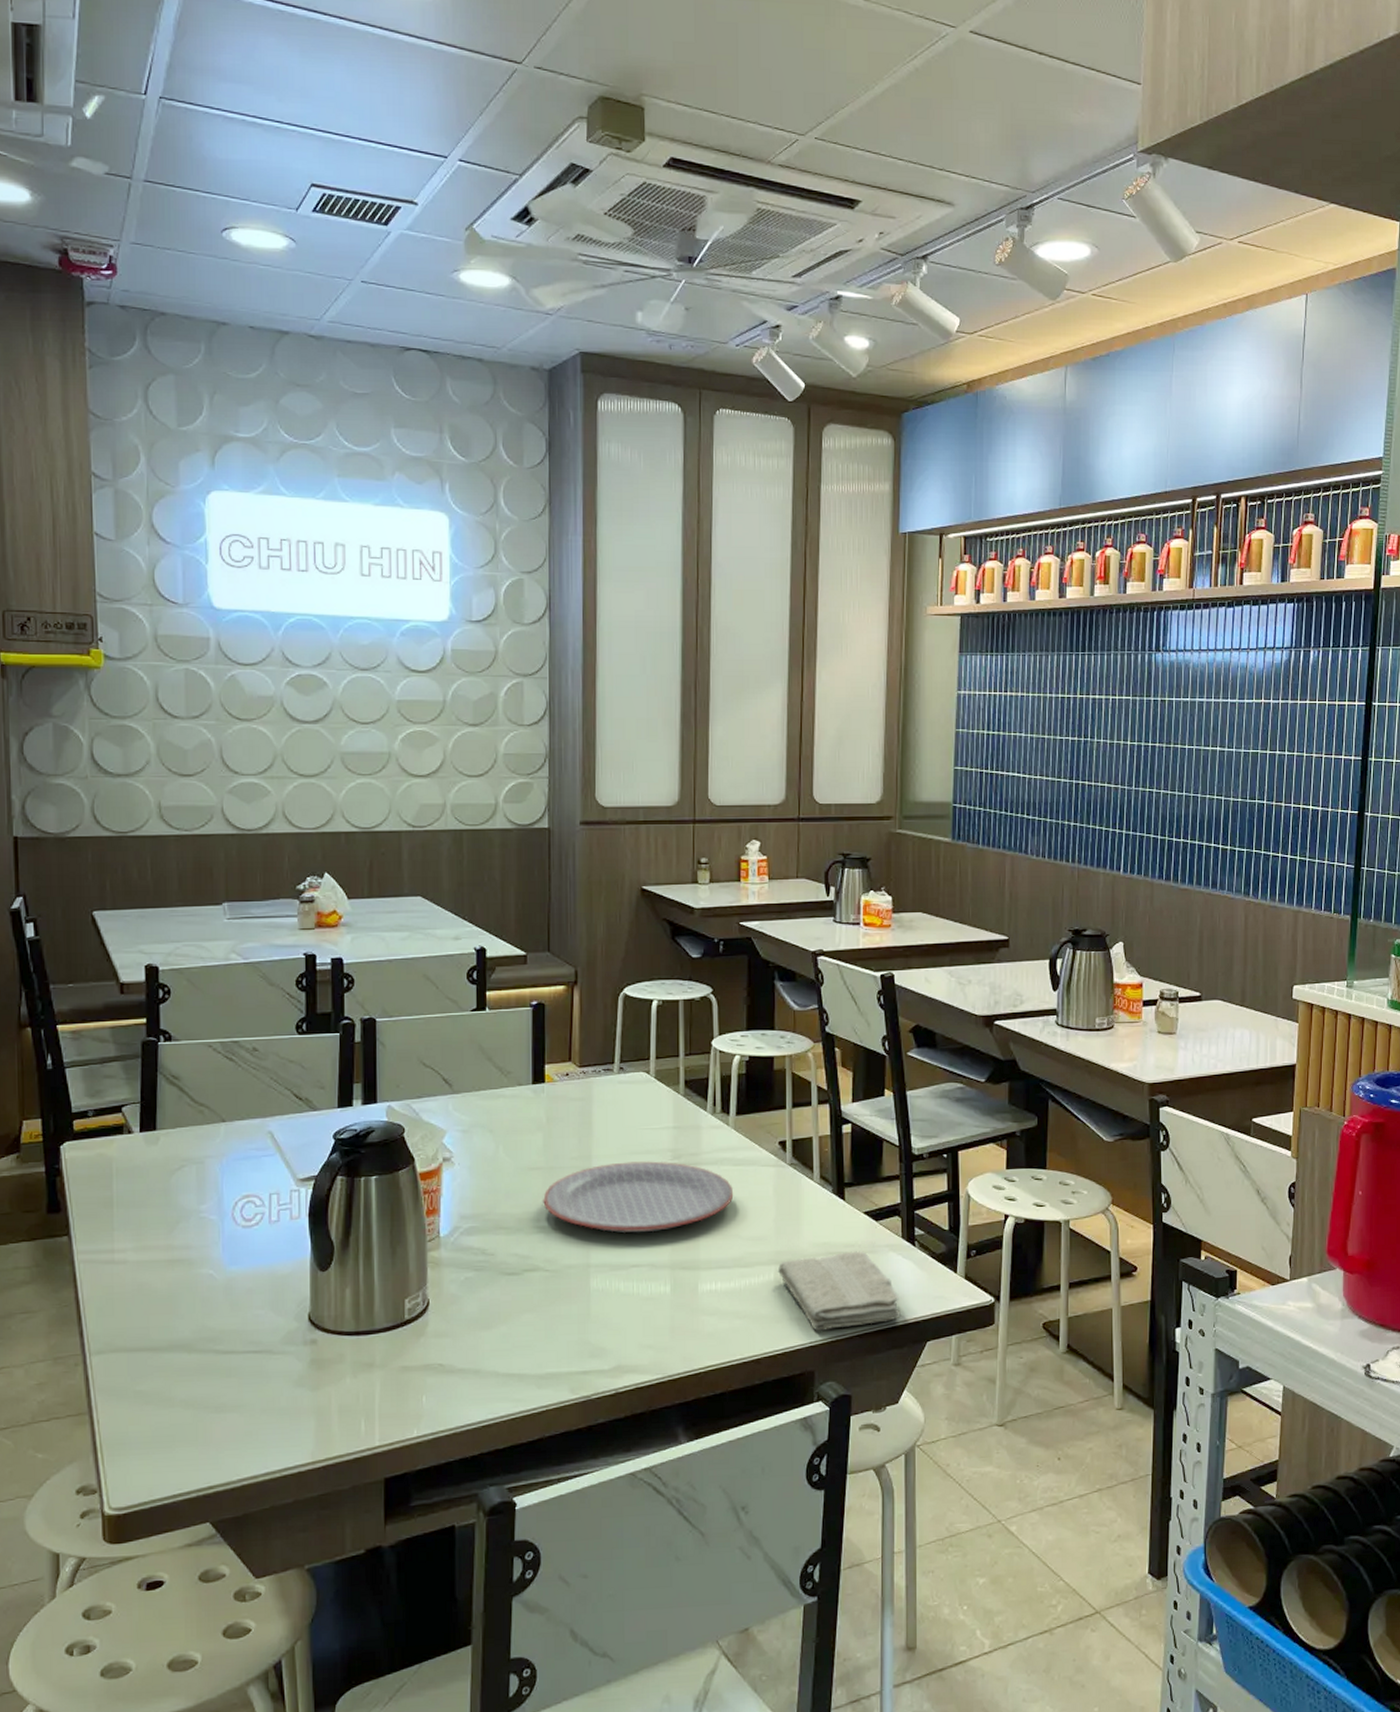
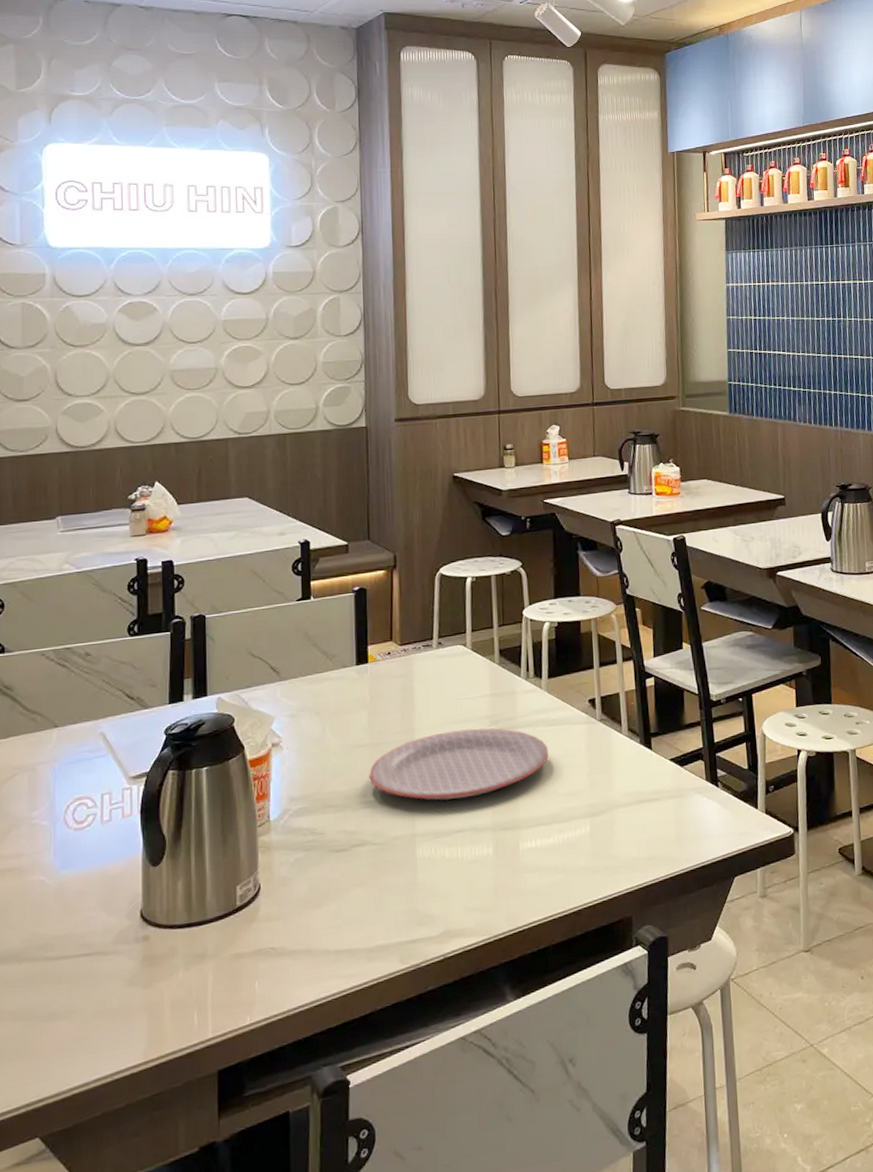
washcloth: present [777,1251,901,1331] -> none [592,796,709,877]

